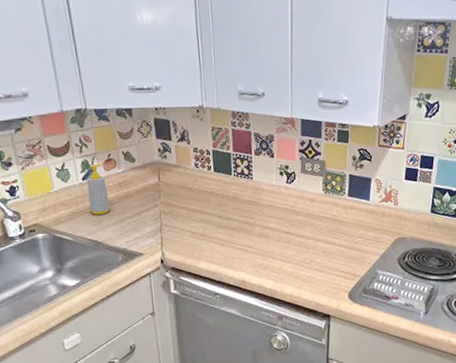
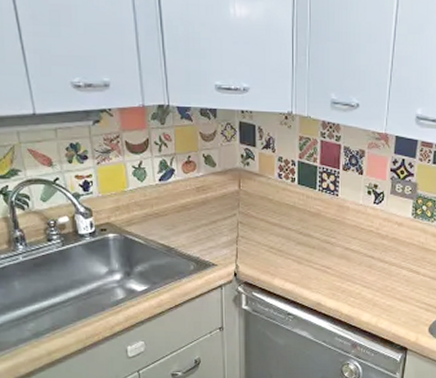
soap bottle: present [86,162,110,215] -> none [163,164,186,219]

